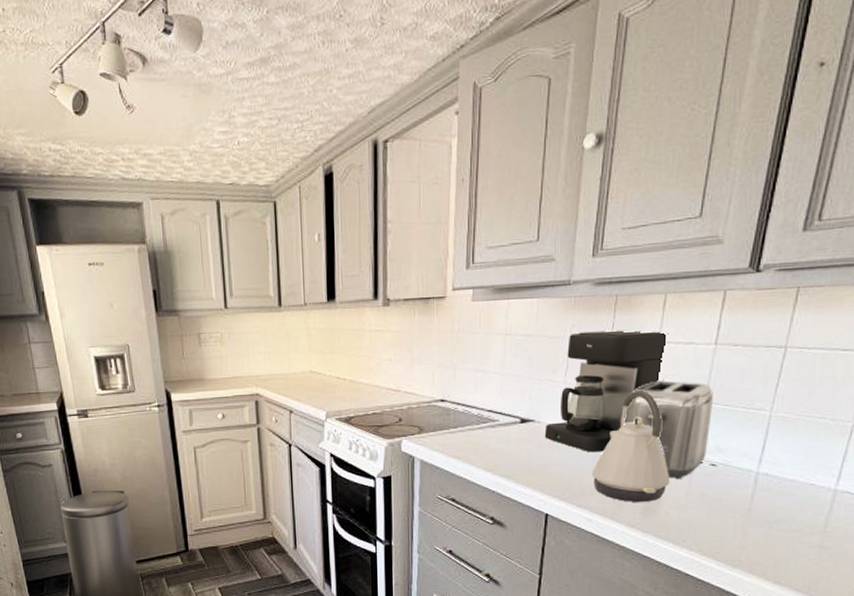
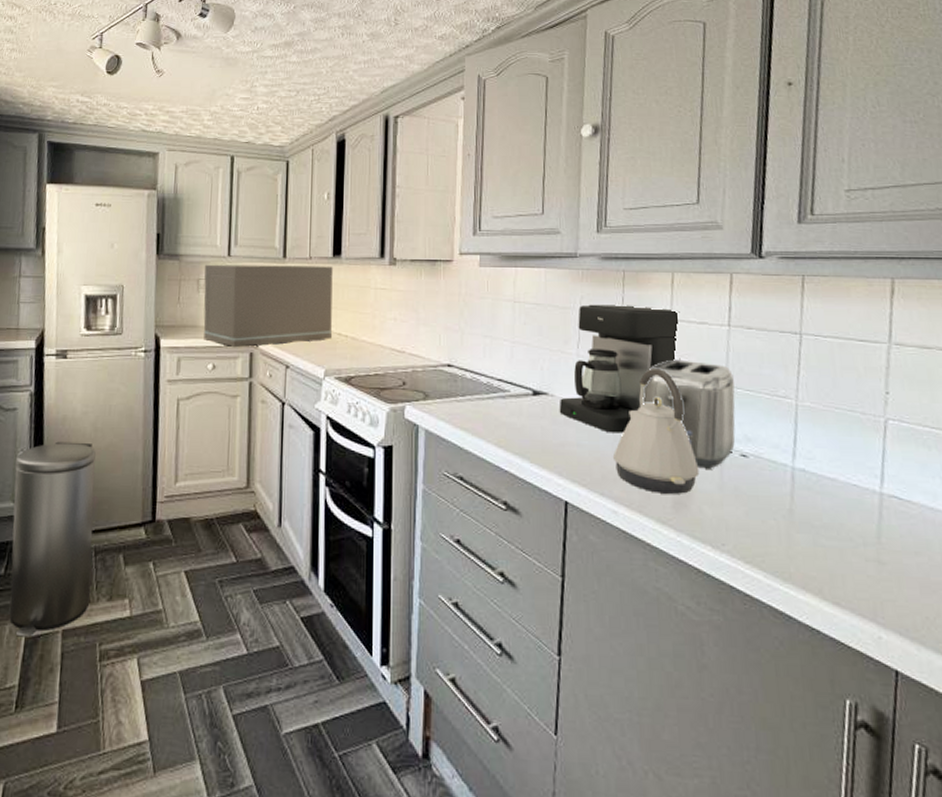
microwave: none [203,311,332,397] -> present [203,264,333,348]

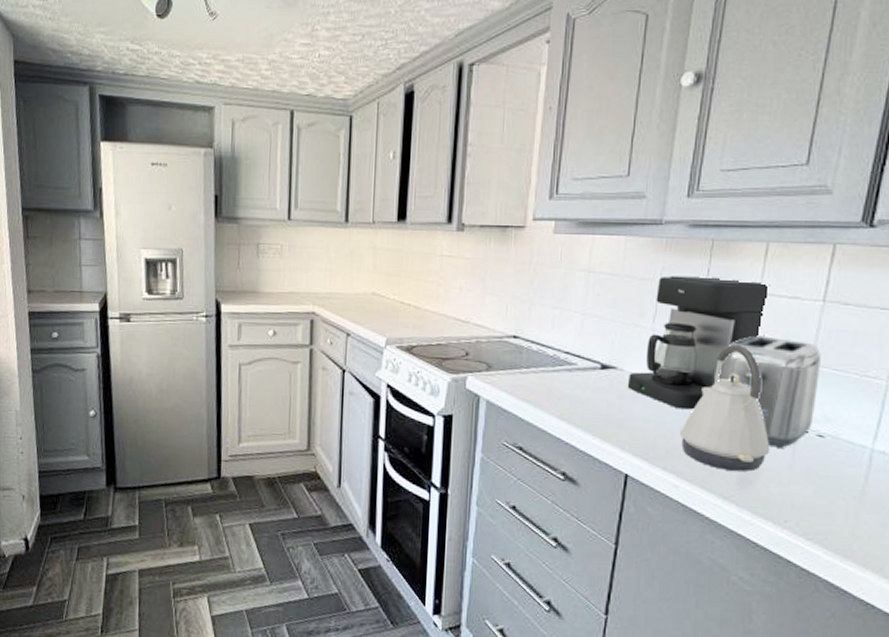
pedal bin: present [9,441,96,637] -> none [87,401,163,574]
microwave: present [203,264,333,348] -> none [263,228,397,315]

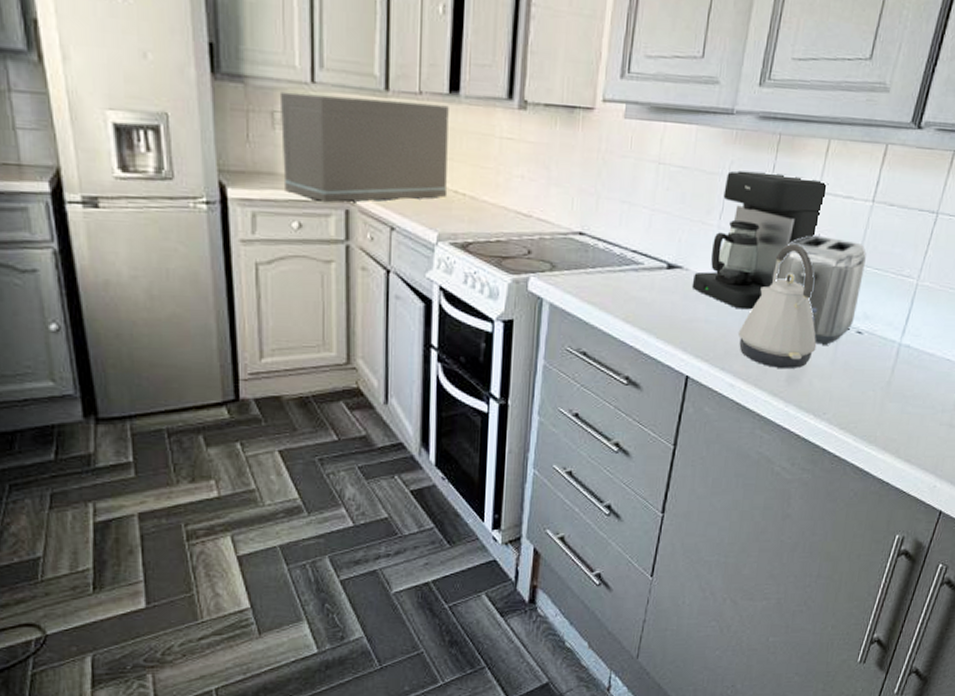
microwave: none [263,228,397,315] -> present [279,91,449,204]

